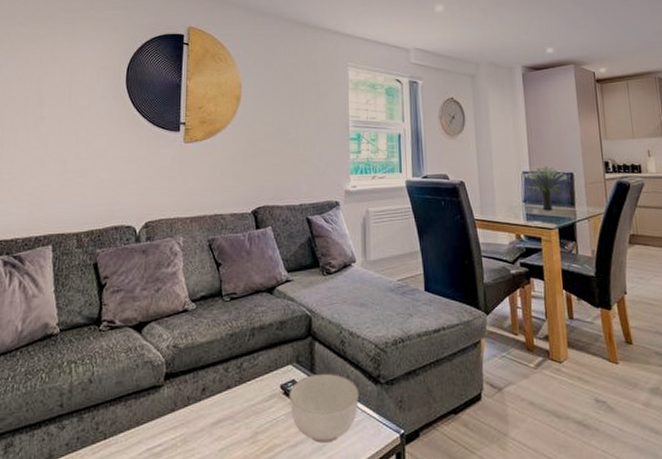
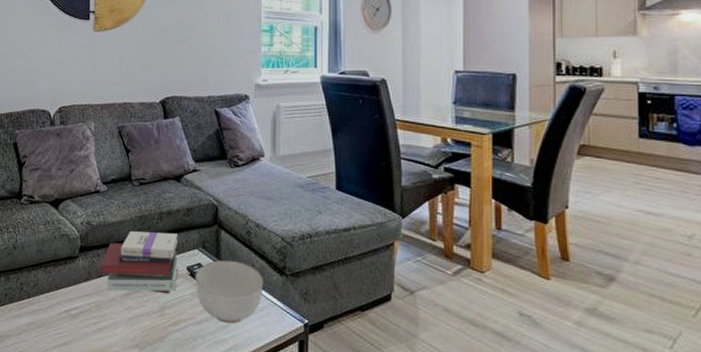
books: none [187,350,272,420] -> present [100,231,179,294]
flower arrangement: present [523,165,568,211] -> none [455,65,509,115]

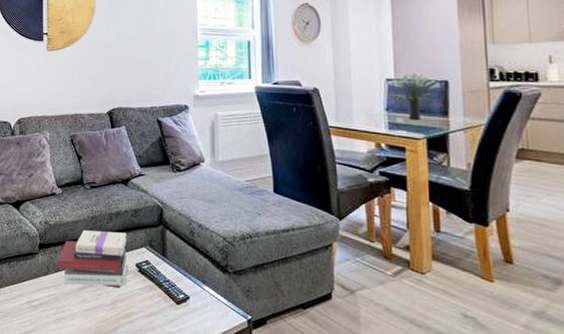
bowl: present [195,259,264,324] -> none [143,257,208,318]
flower arrangement: none [455,65,509,115] -> present [386,73,441,121]

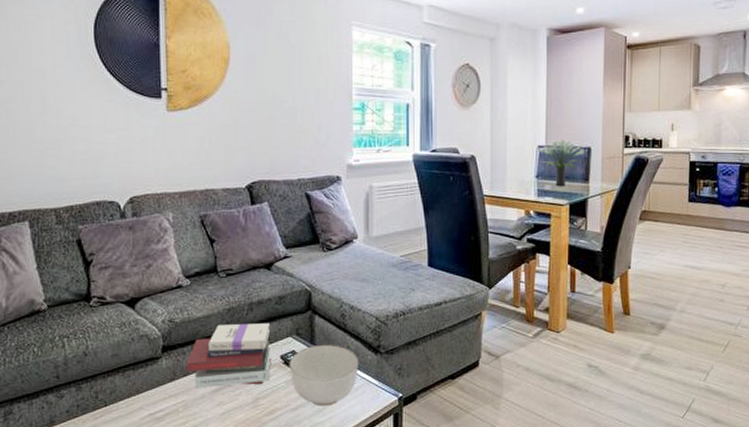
bowl: none [143,257,208,318] -> present [289,344,359,406]

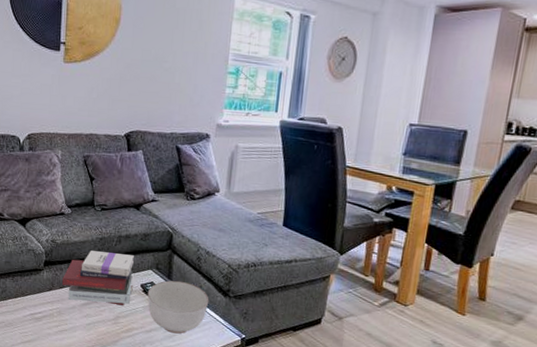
flower arrangement: present [538,139,585,187] -> none [409,120,460,167]

